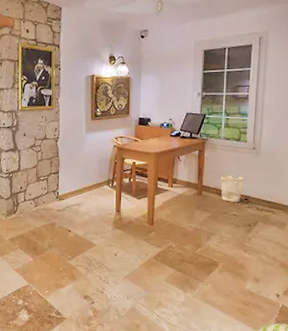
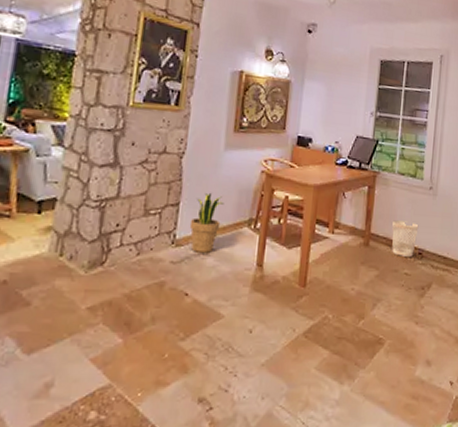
potted plant: none [67,163,89,204] -> present [189,192,225,253]

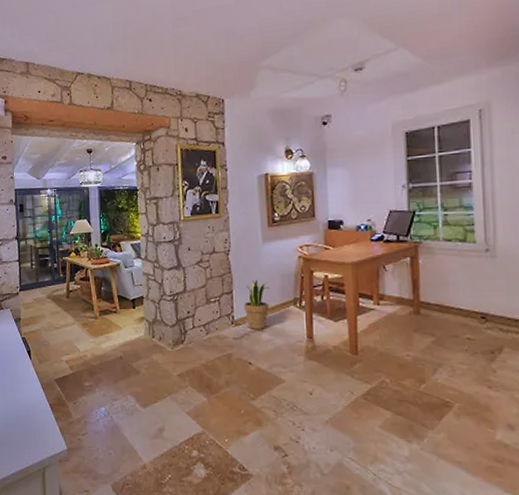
wastebasket: present [392,220,419,257] -> none [444,286,478,322]

